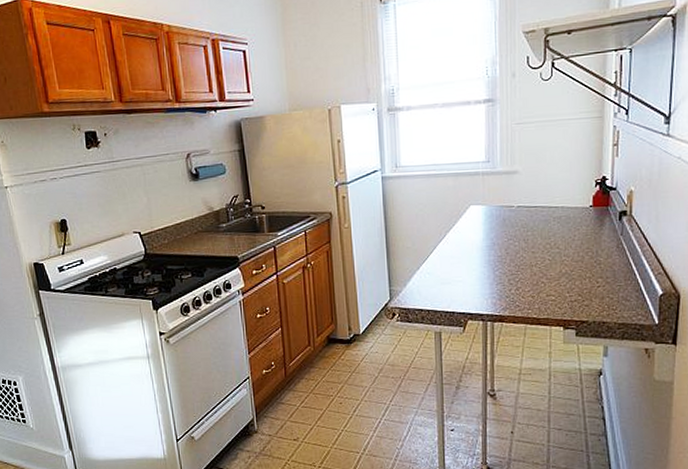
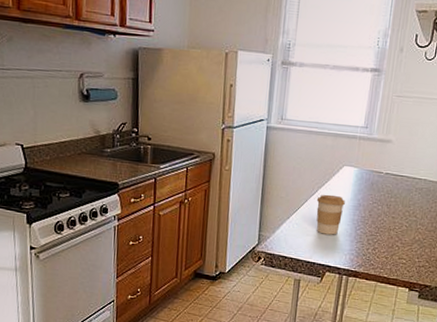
coffee cup: none [446,237,477,281] -> present [316,194,345,235]

